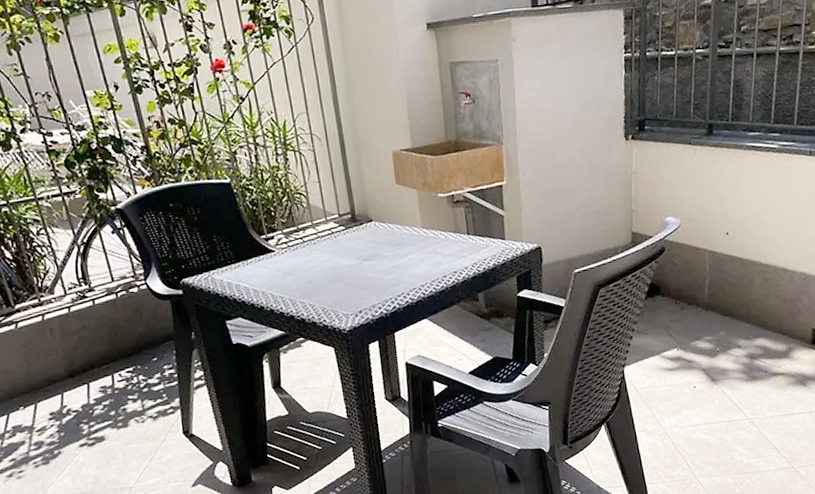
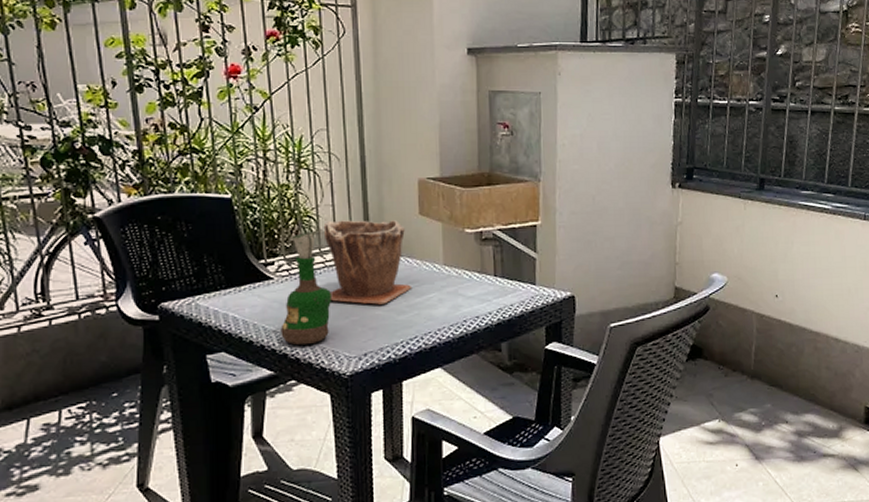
grog bottle: none [285,207,327,308] -> present [280,231,333,346]
plant pot: none [312,191,396,268] -> present [323,220,412,305]

